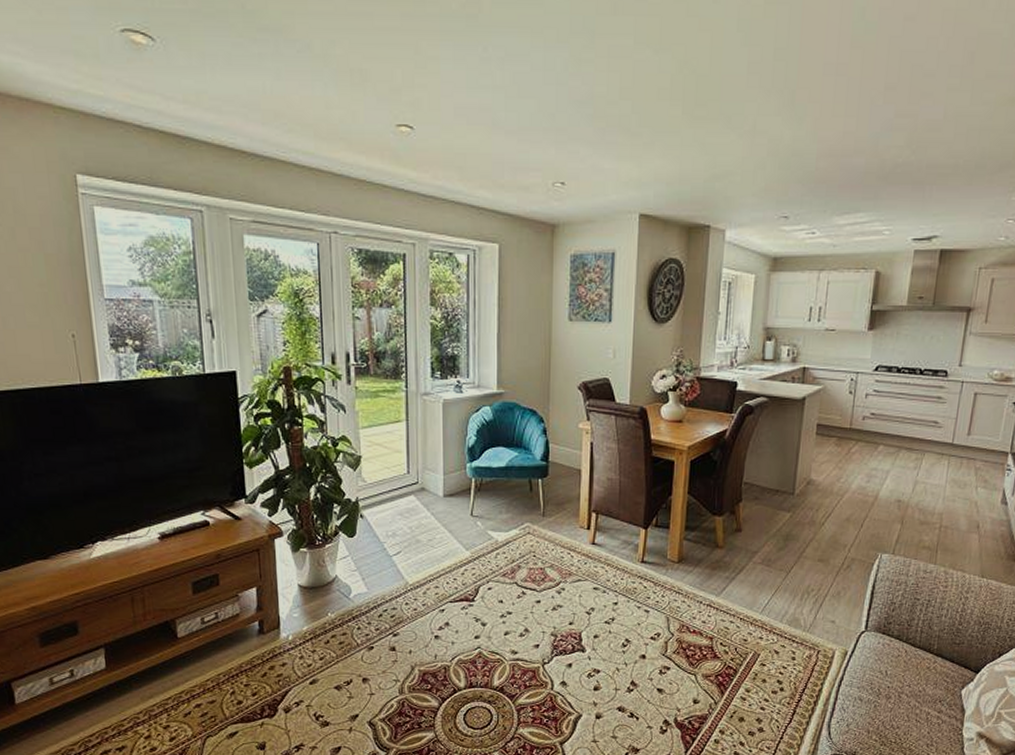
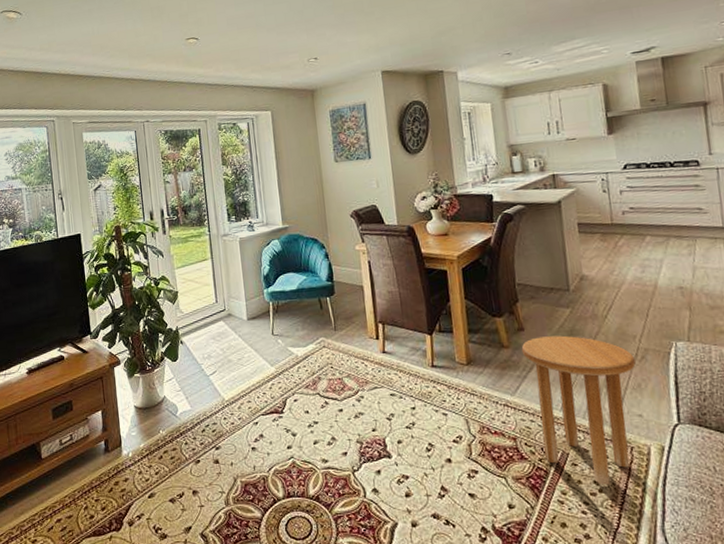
side table: none [735,539,841,684] -> present [521,335,636,485]

